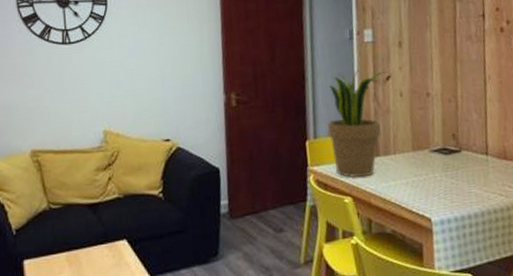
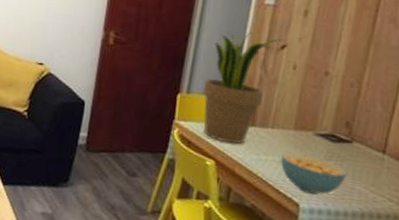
cereal bowl: none [407,171,464,207] -> present [281,152,348,195]

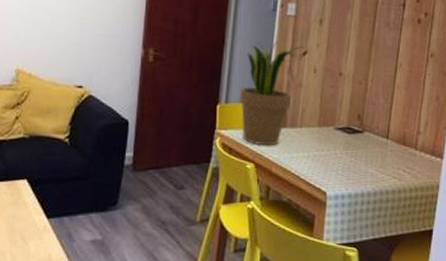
cereal bowl: present [281,152,348,195] -> none [309,147,362,182]

